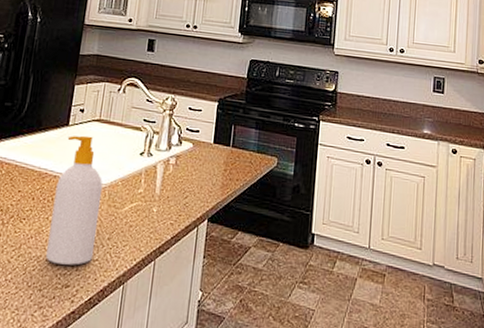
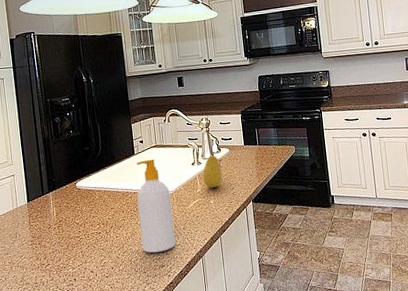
fruit: none [150,148,177,192] -> present [203,155,222,189]

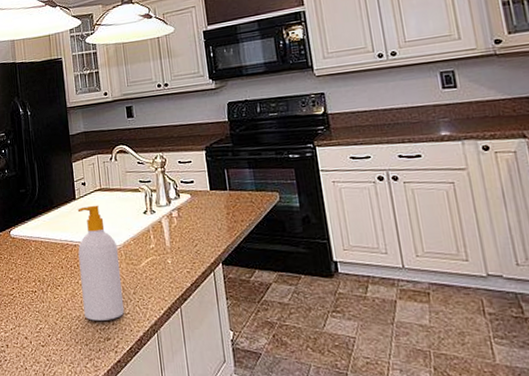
fruit: present [203,155,222,189] -> none [157,202,182,244]

